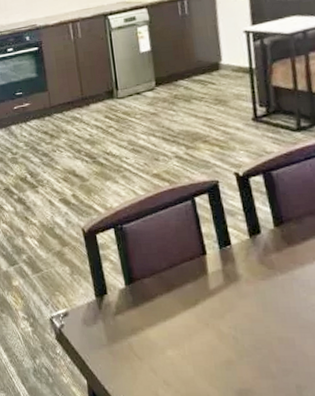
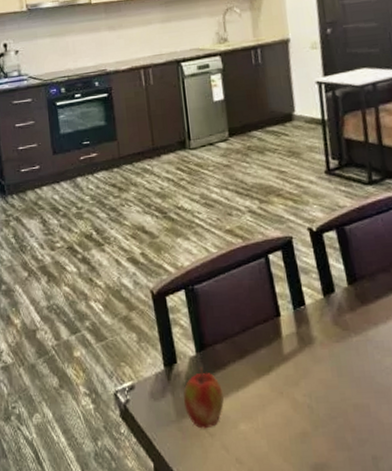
apple: none [113,298,152,353] -> present [183,366,224,429]

